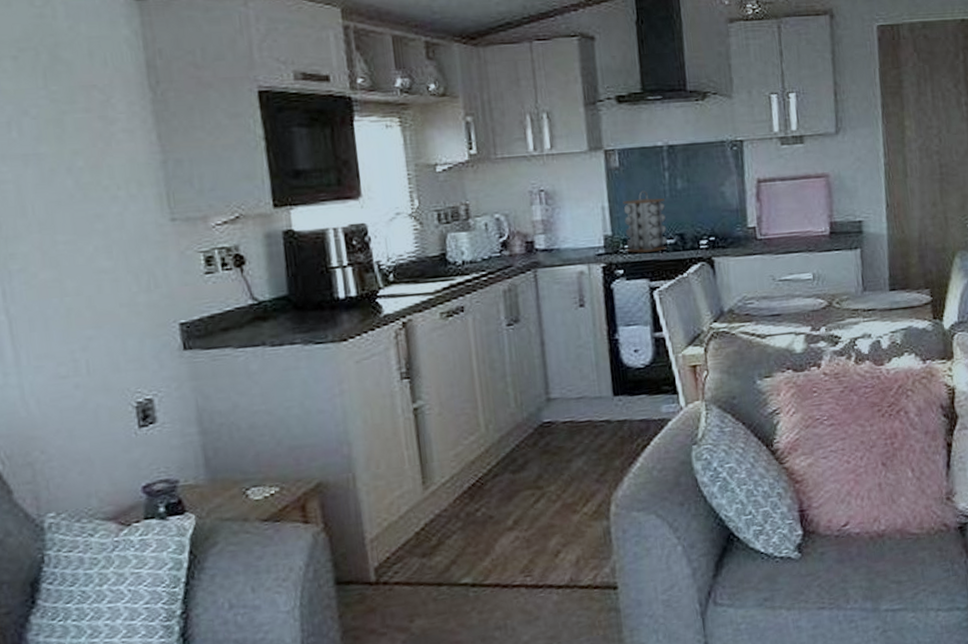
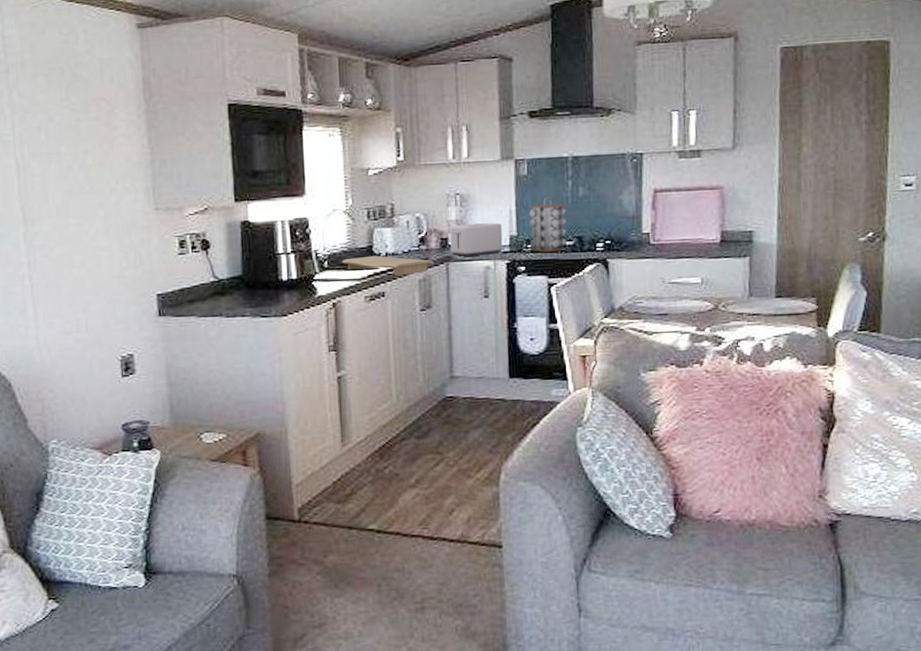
cutting board: none [410,264,519,287] -> present [341,255,434,276]
toaster: none [535,221,597,262] -> present [450,222,503,257]

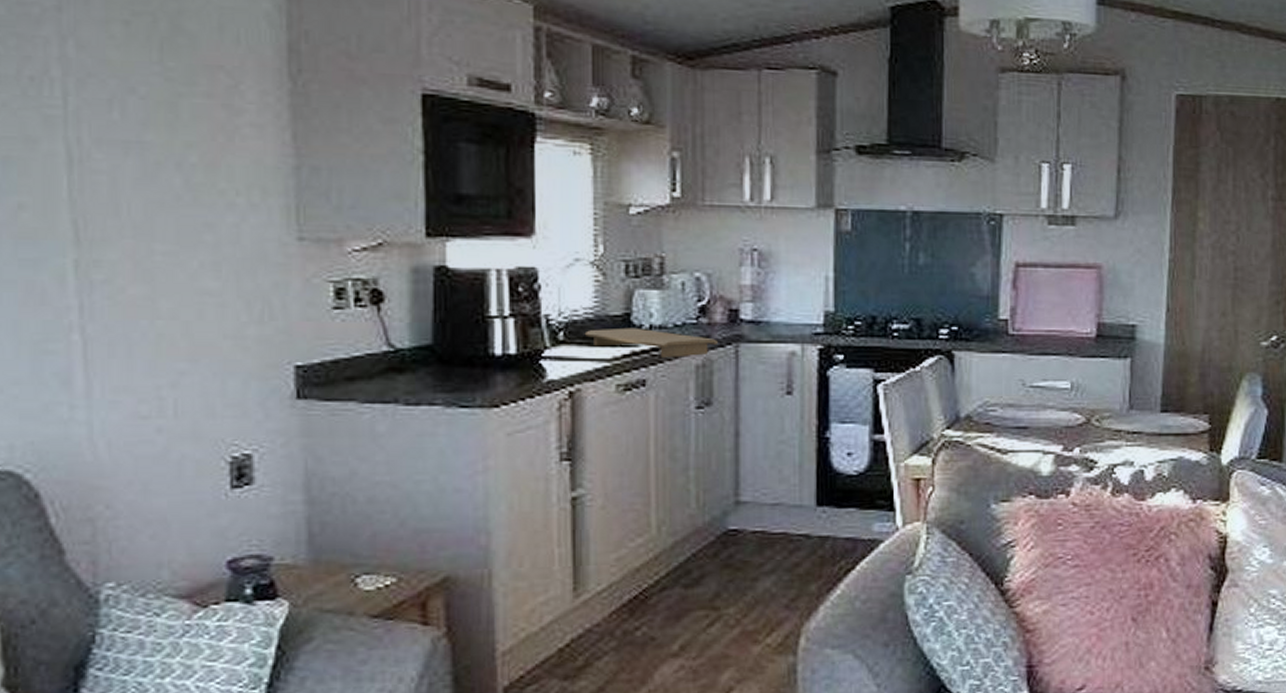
toaster: present [450,222,503,257] -> none [742,291,814,337]
spice rack: present [528,197,568,253] -> none [850,262,902,338]

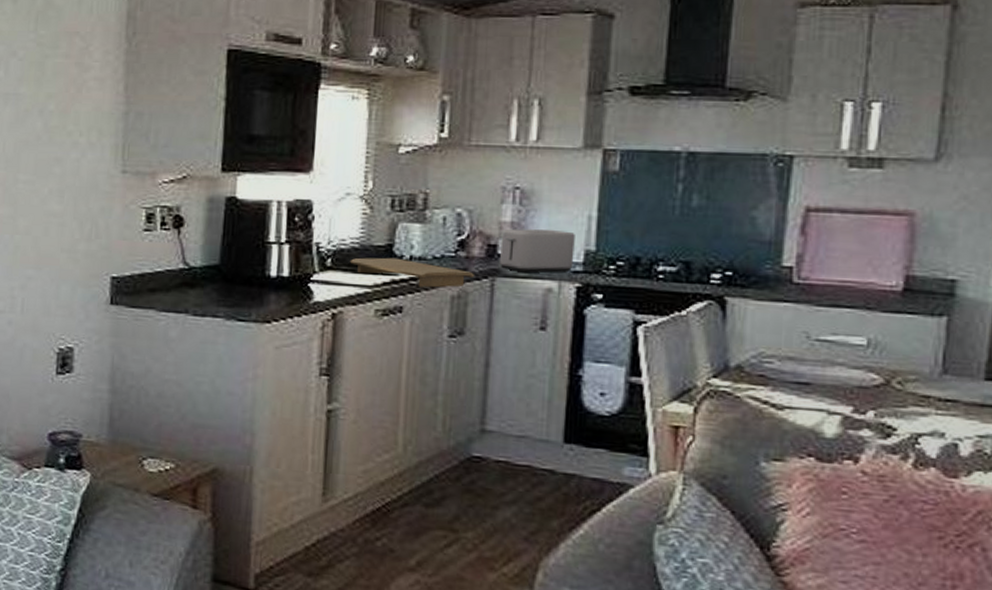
toaster: none [742,291,814,337] -> present [500,228,575,273]

